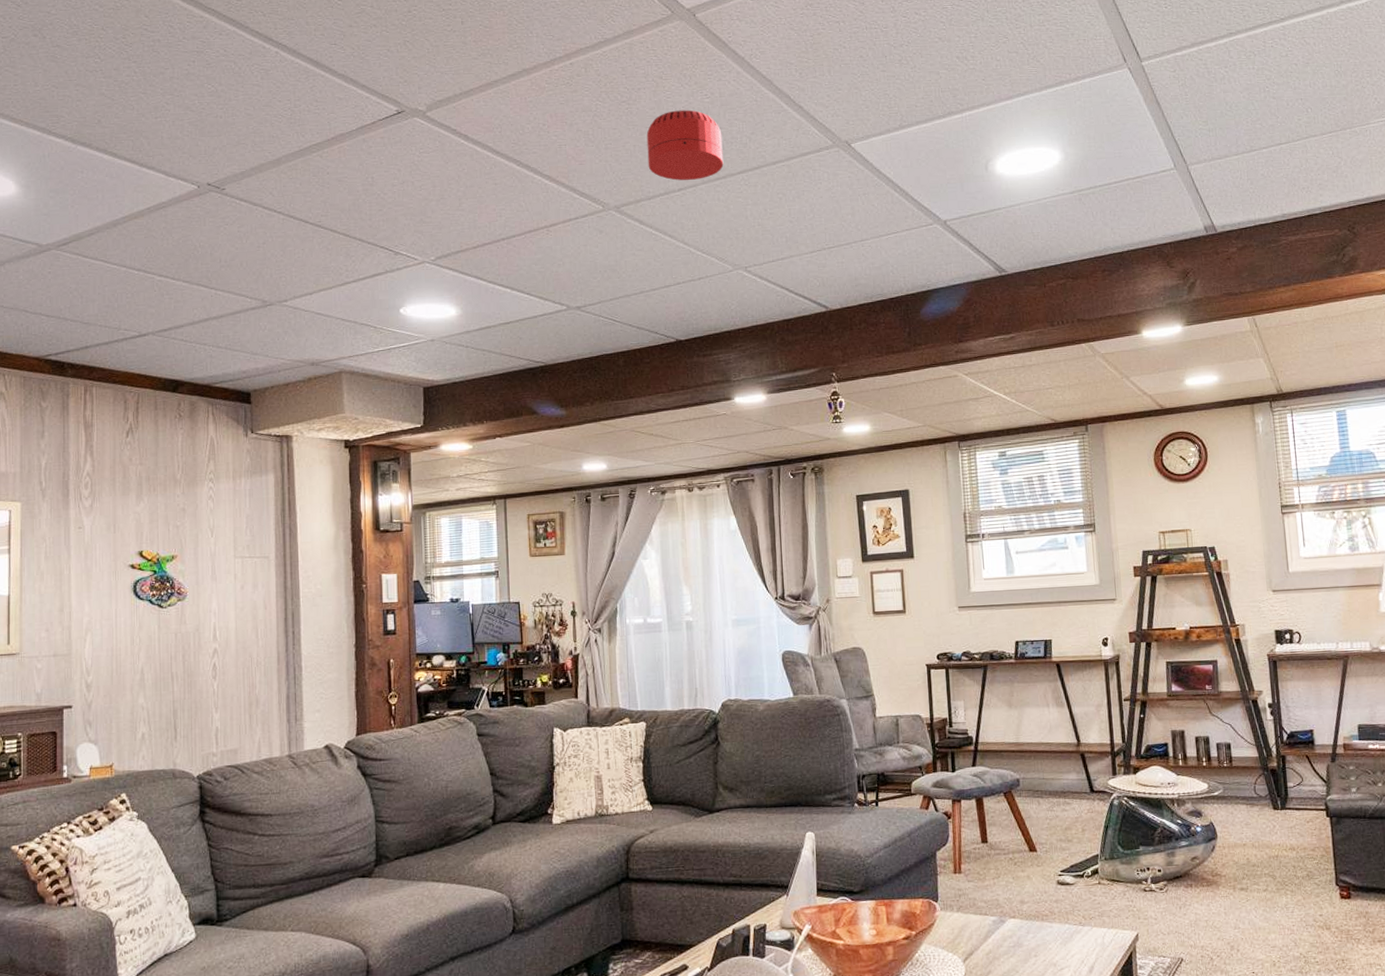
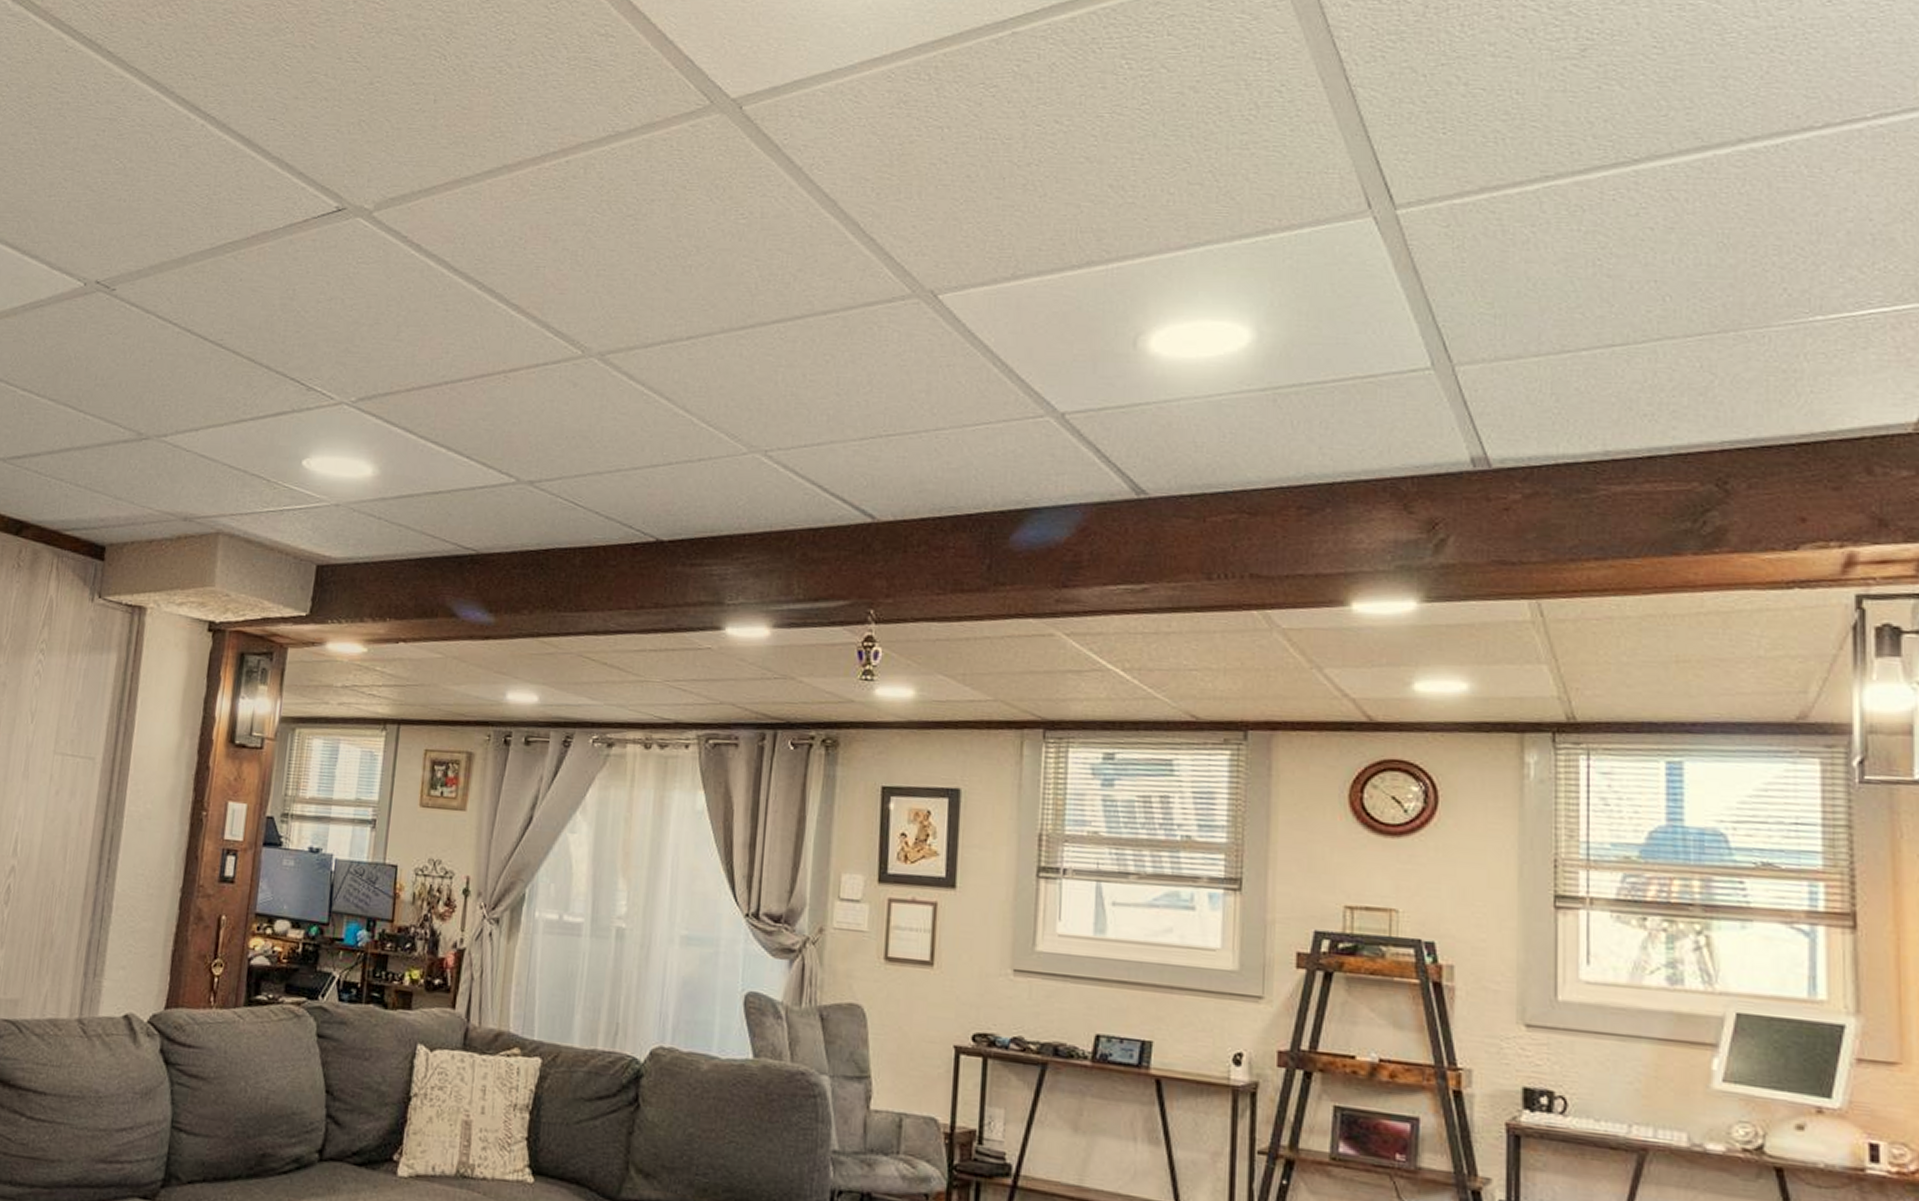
smoke detector: present [646,110,724,181] -> none [650,232,758,327]

